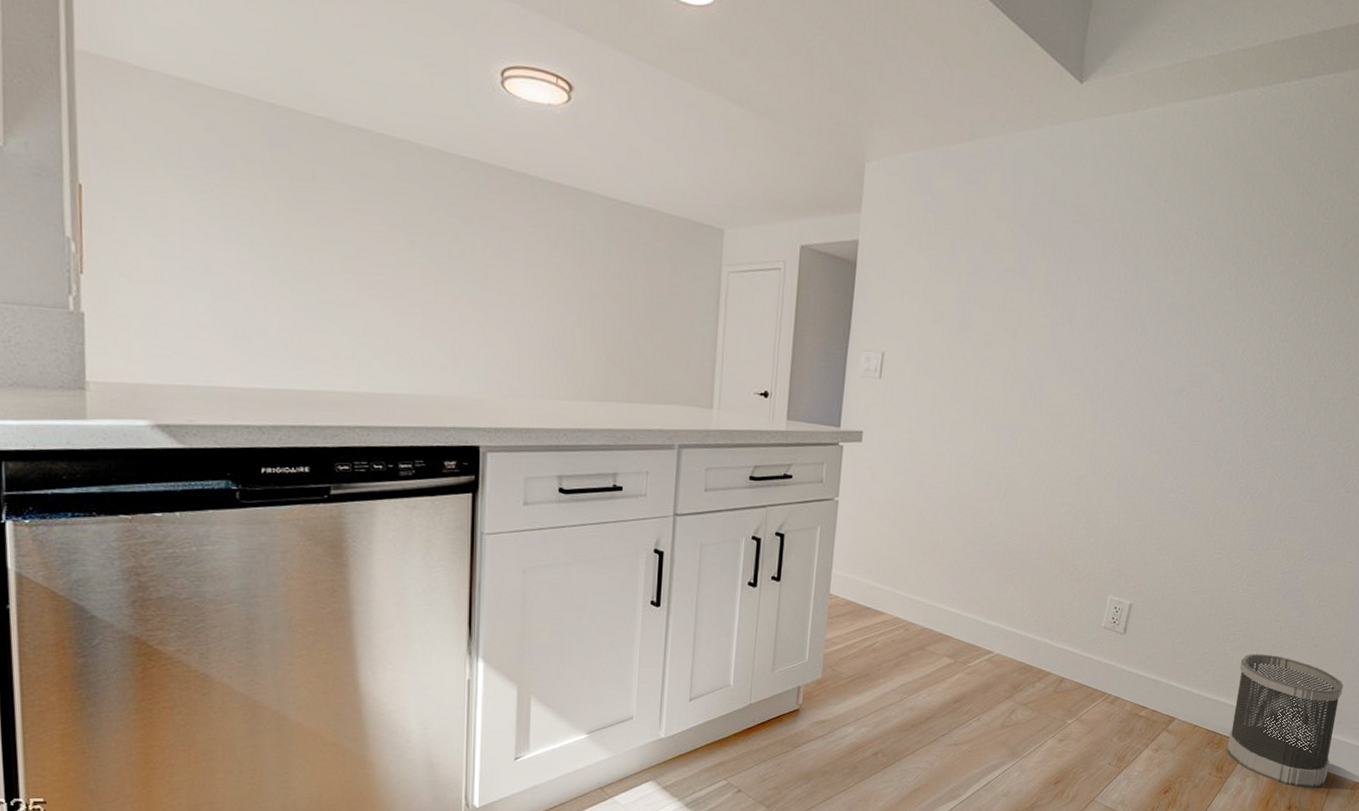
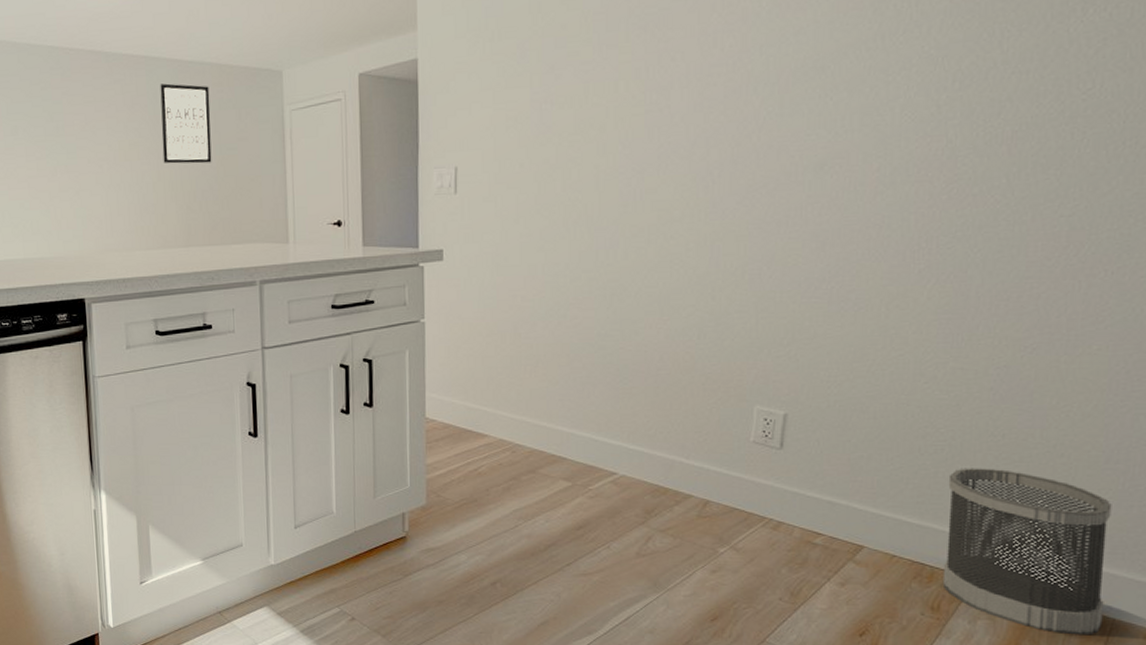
wall art: none [586,221,645,315] -> present [160,83,212,164]

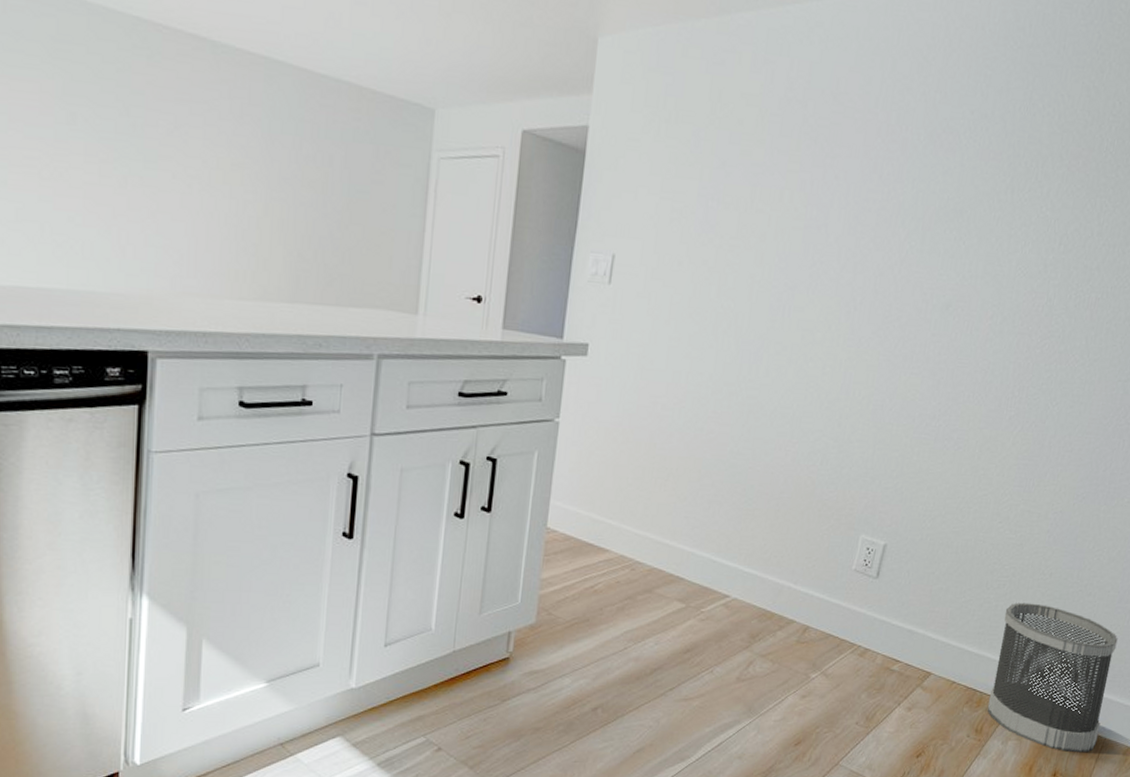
wall art: present [160,83,212,164] -> none [274,95,344,205]

